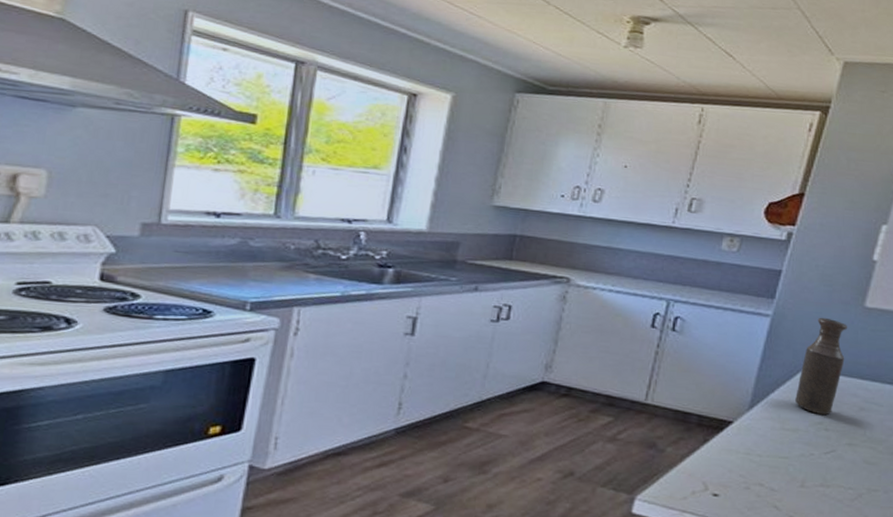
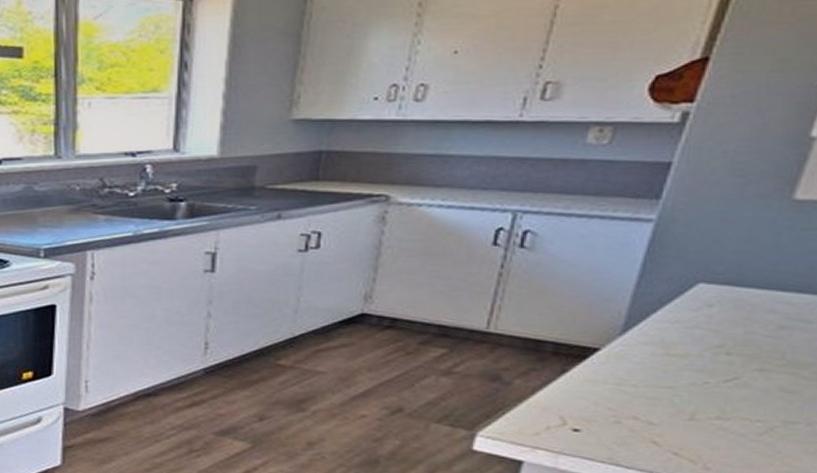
bottle: present [794,317,848,415] -> none [684,217,767,336]

